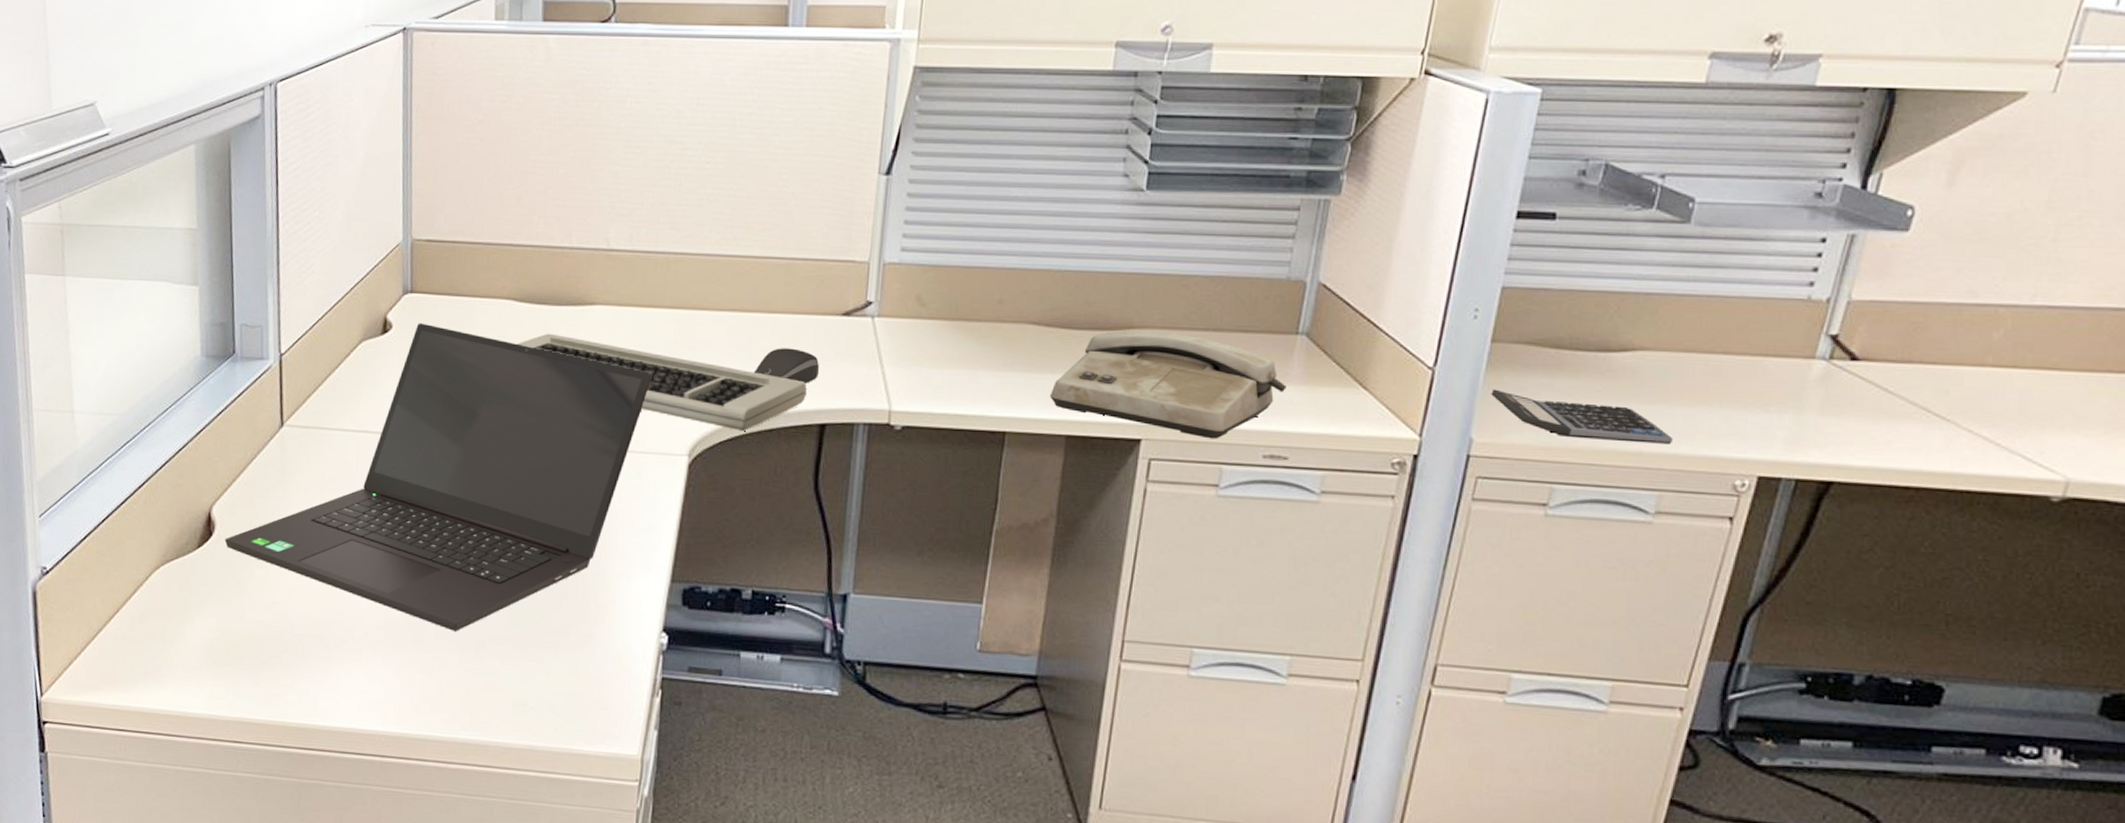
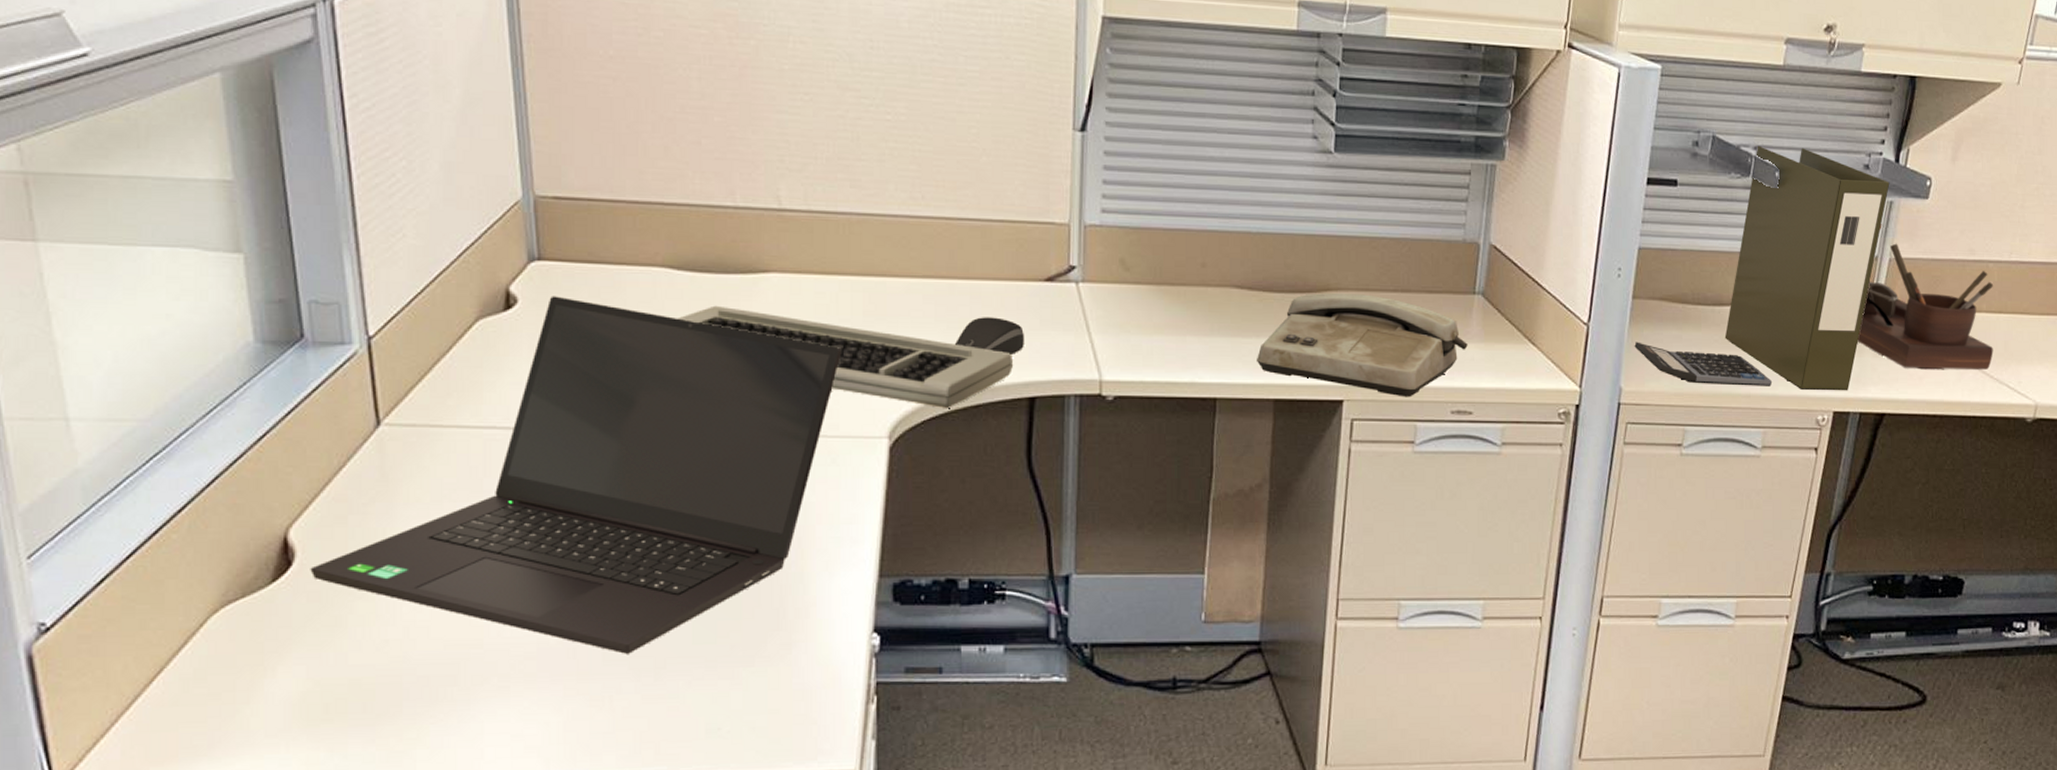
binder: none [1610,173,1852,454] -> present [1724,145,1890,391]
desk organizer: none [1796,261,2006,436] -> present [1857,224,1994,370]

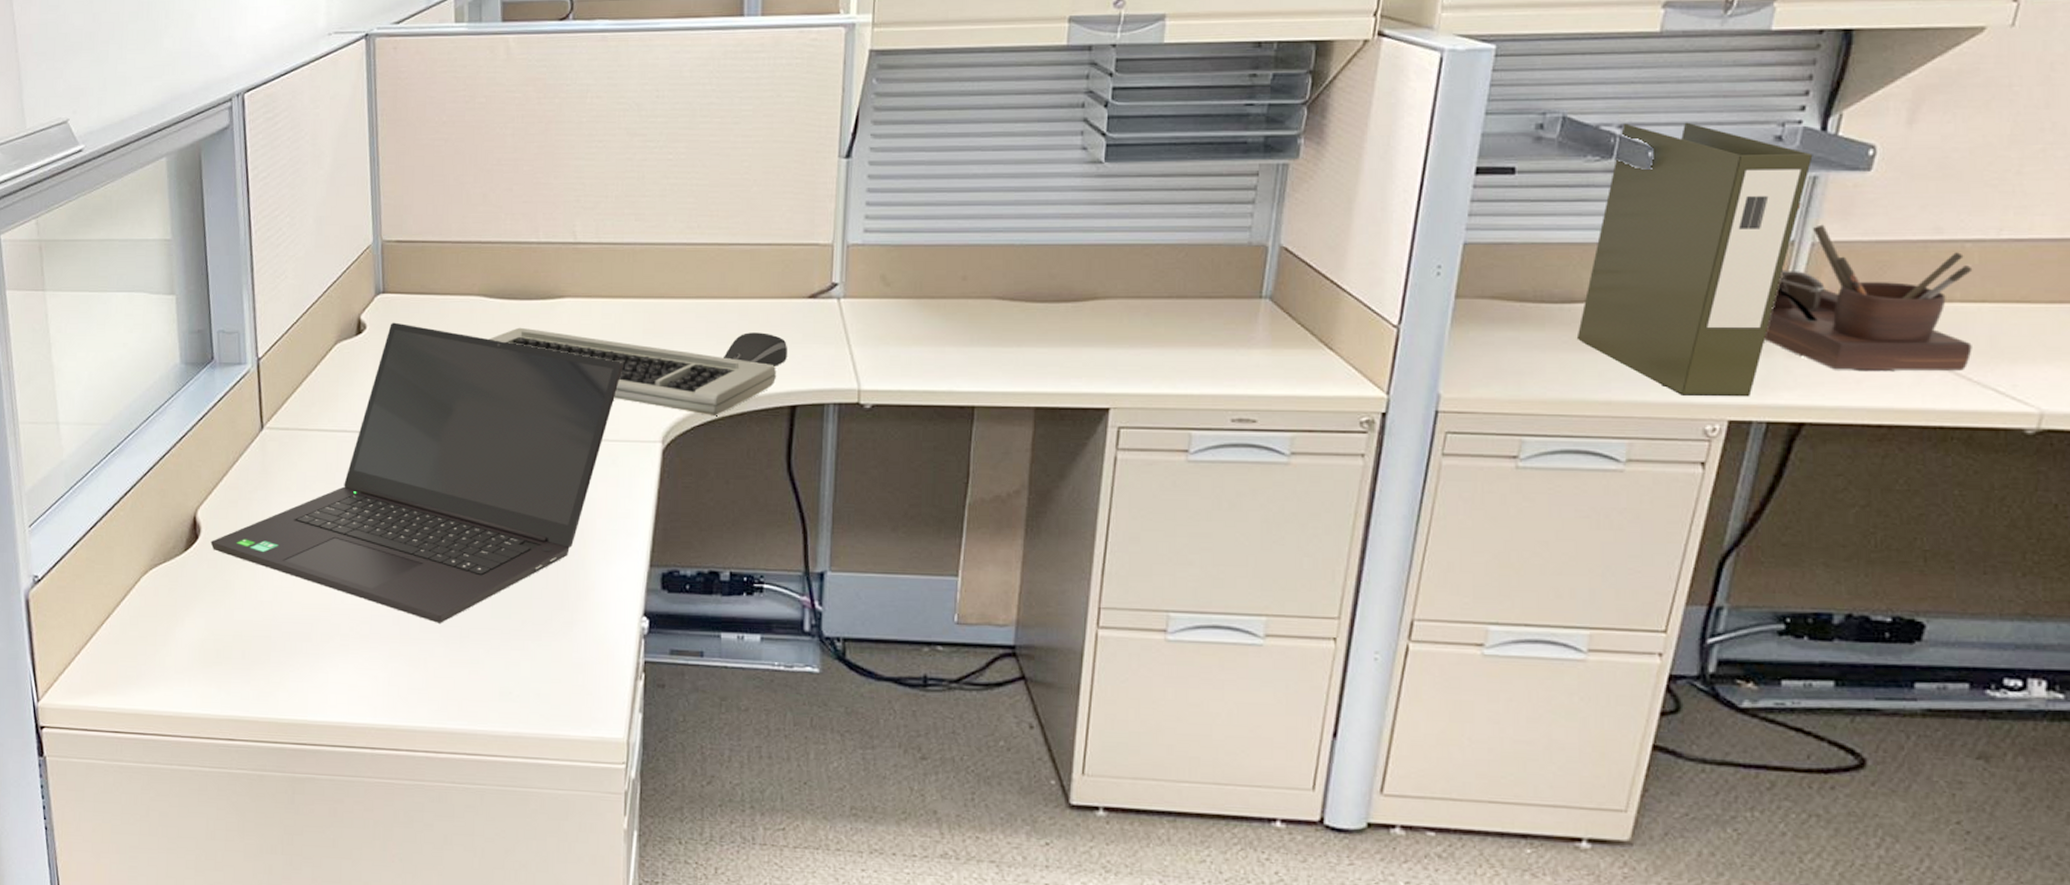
telephone: present [1257,293,1468,398] -> none [1018,302,1252,405]
calculator: present [1634,342,1773,386] -> none [1457,344,1642,392]

